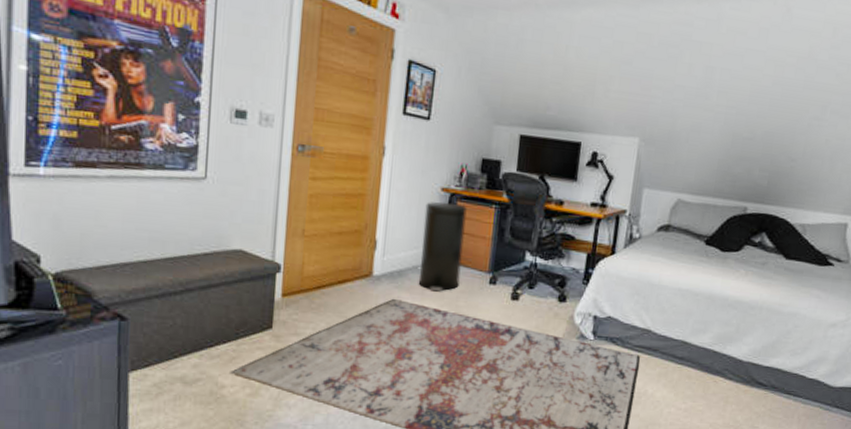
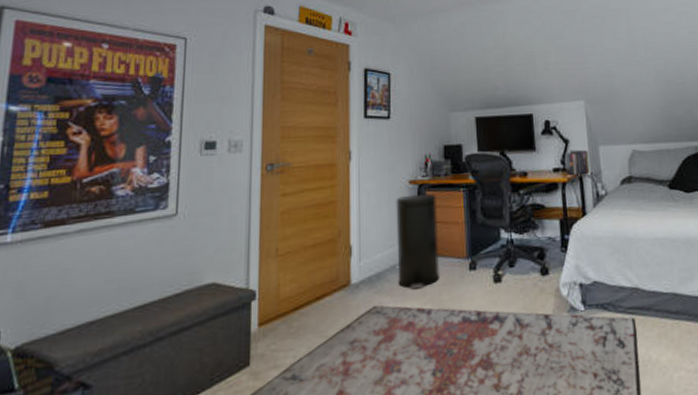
books: none [603,187,631,215] -> present [565,149,590,176]

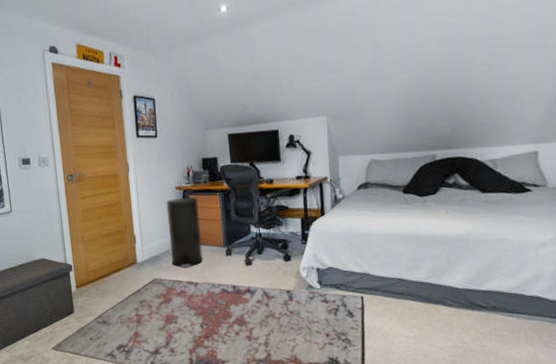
books: present [565,149,590,176] -> none [307,159,329,182]

